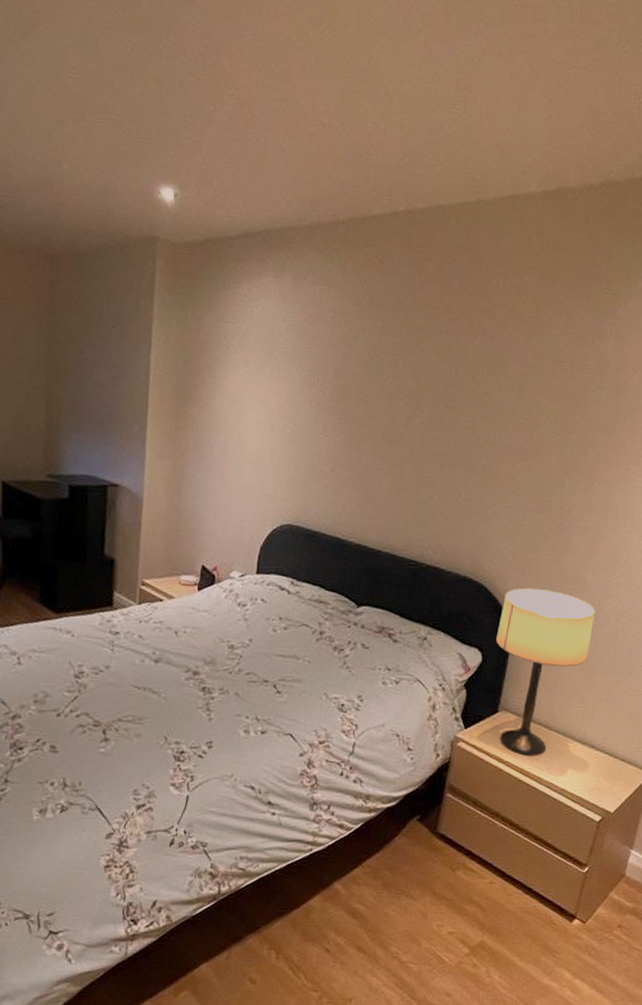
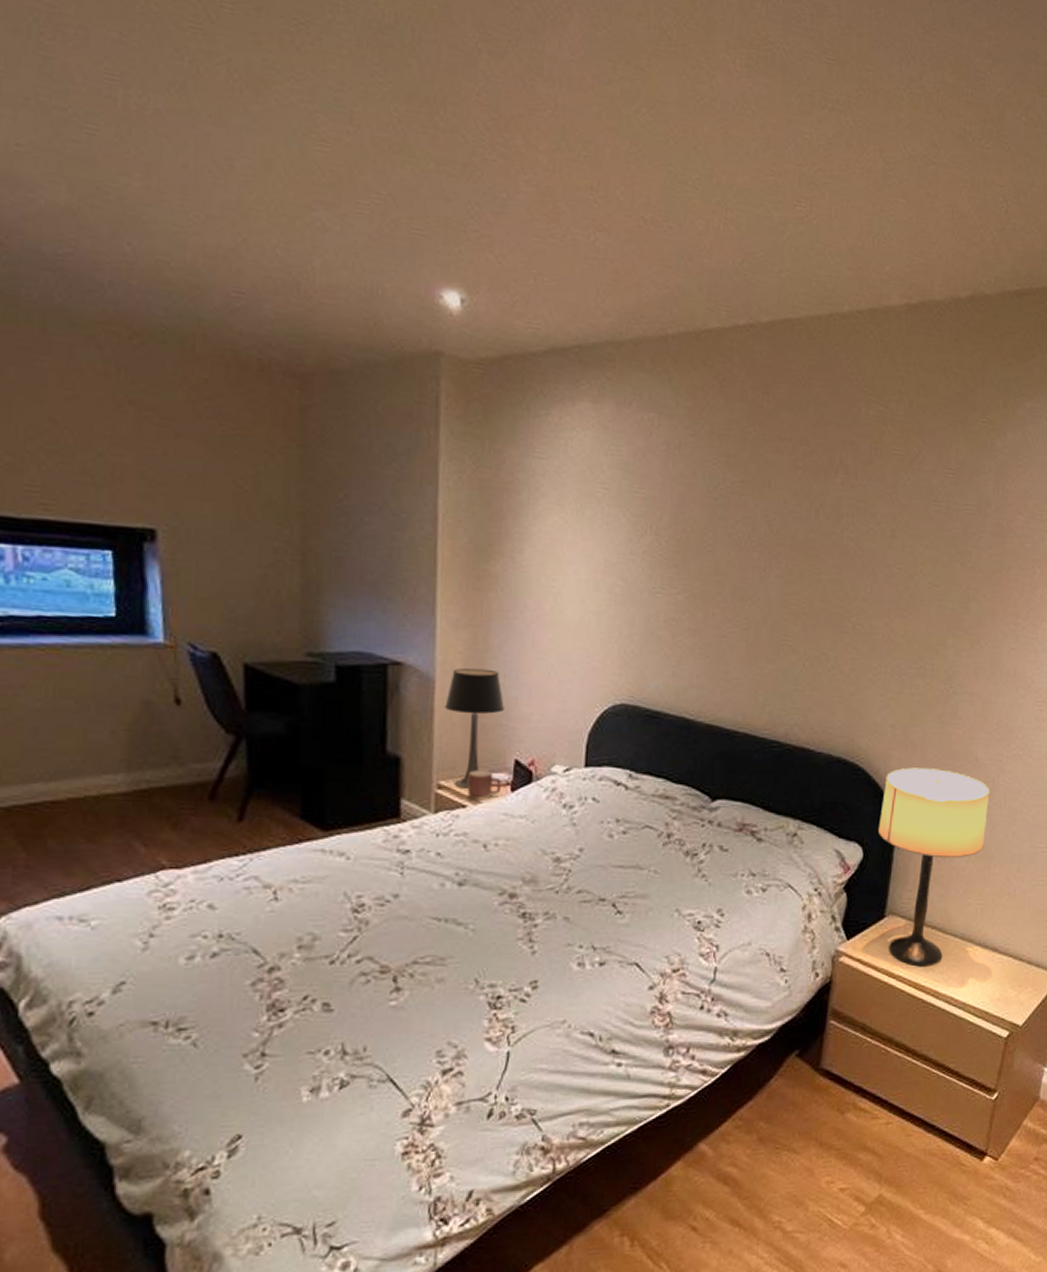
table lamp: none [149,490,196,586] -> present [445,667,504,788]
mug: none [164,572,191,596] -> present [467,769,501,800]

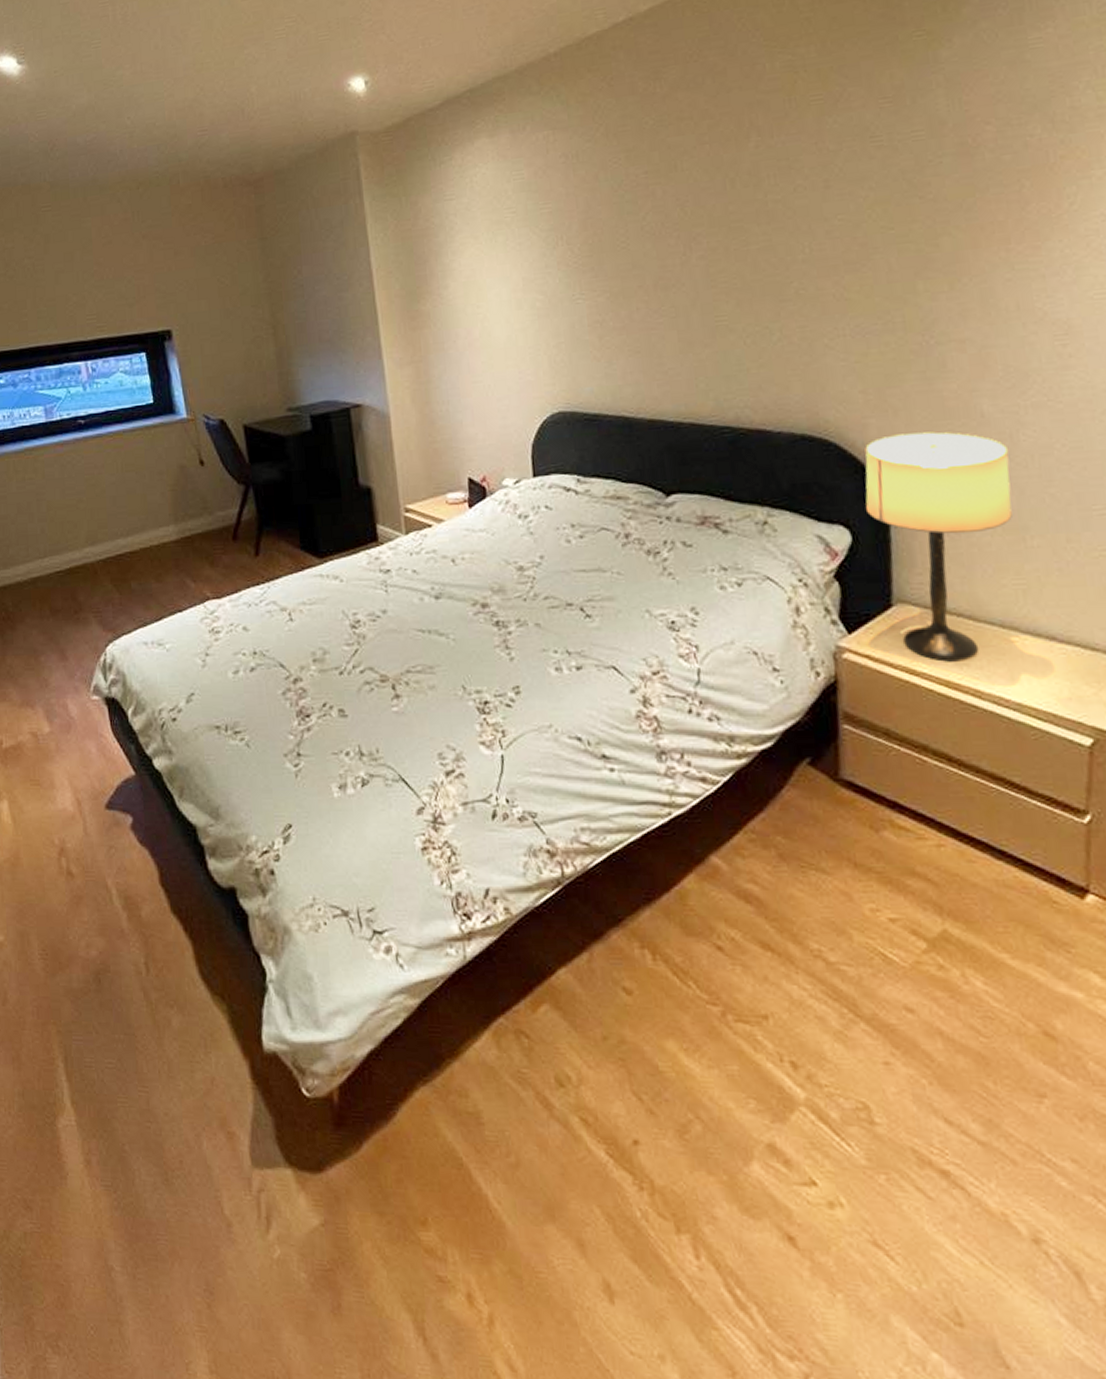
table lamp: present [445,667,504,788] -> none [401,398,452,510]
mug: present [467,769,501,800] -> none [429,490,460,519]

